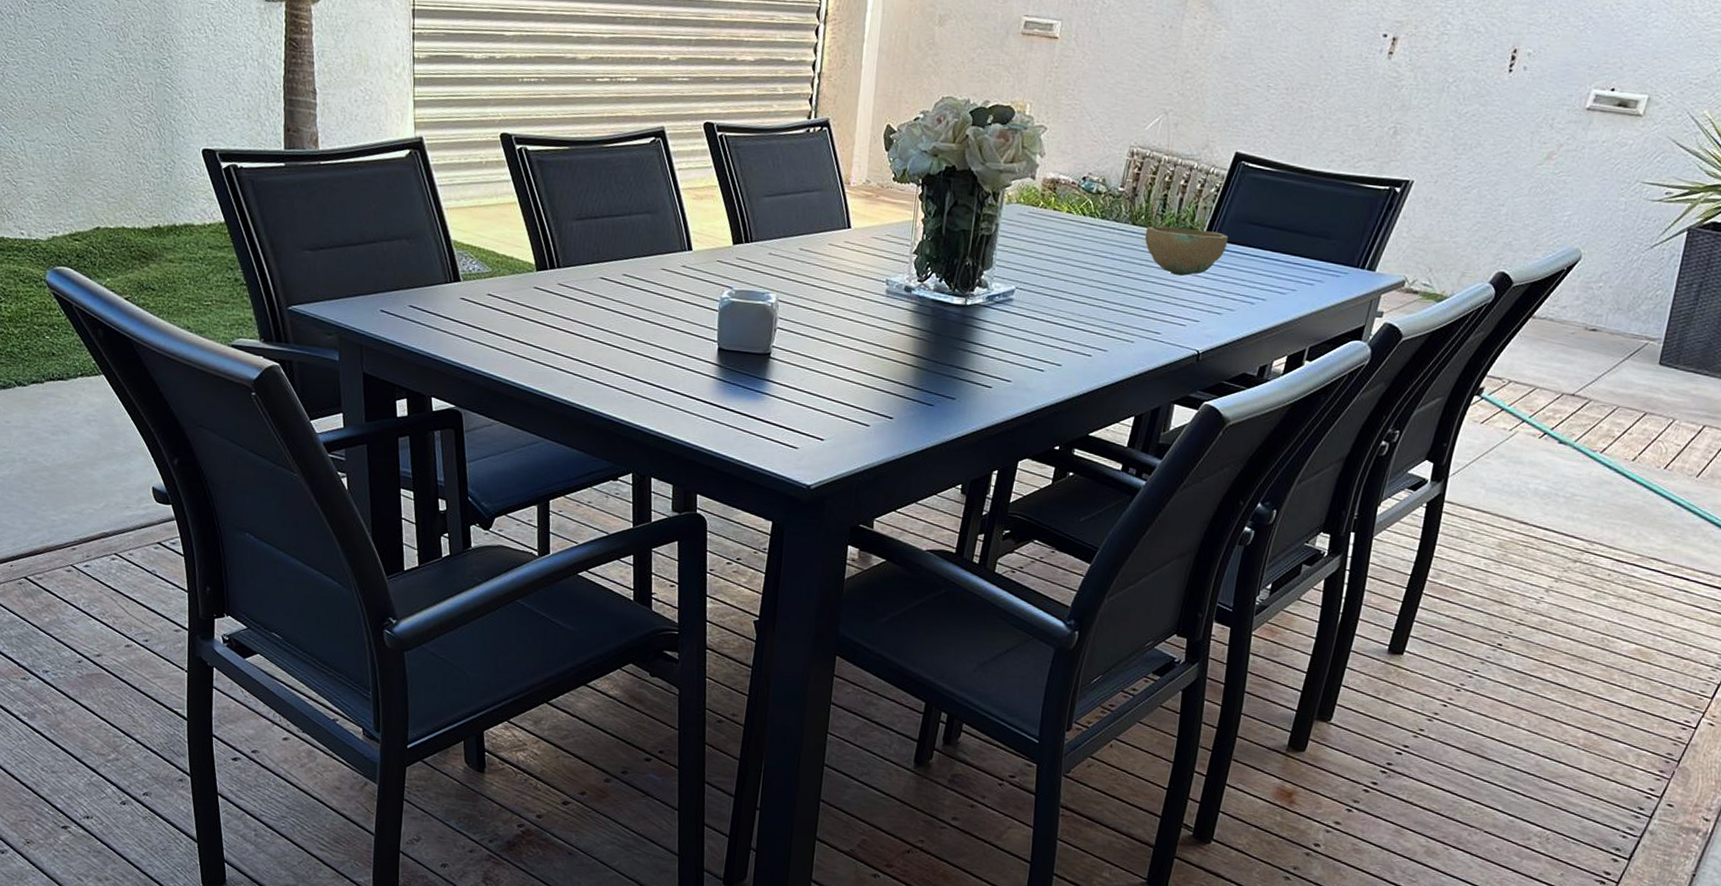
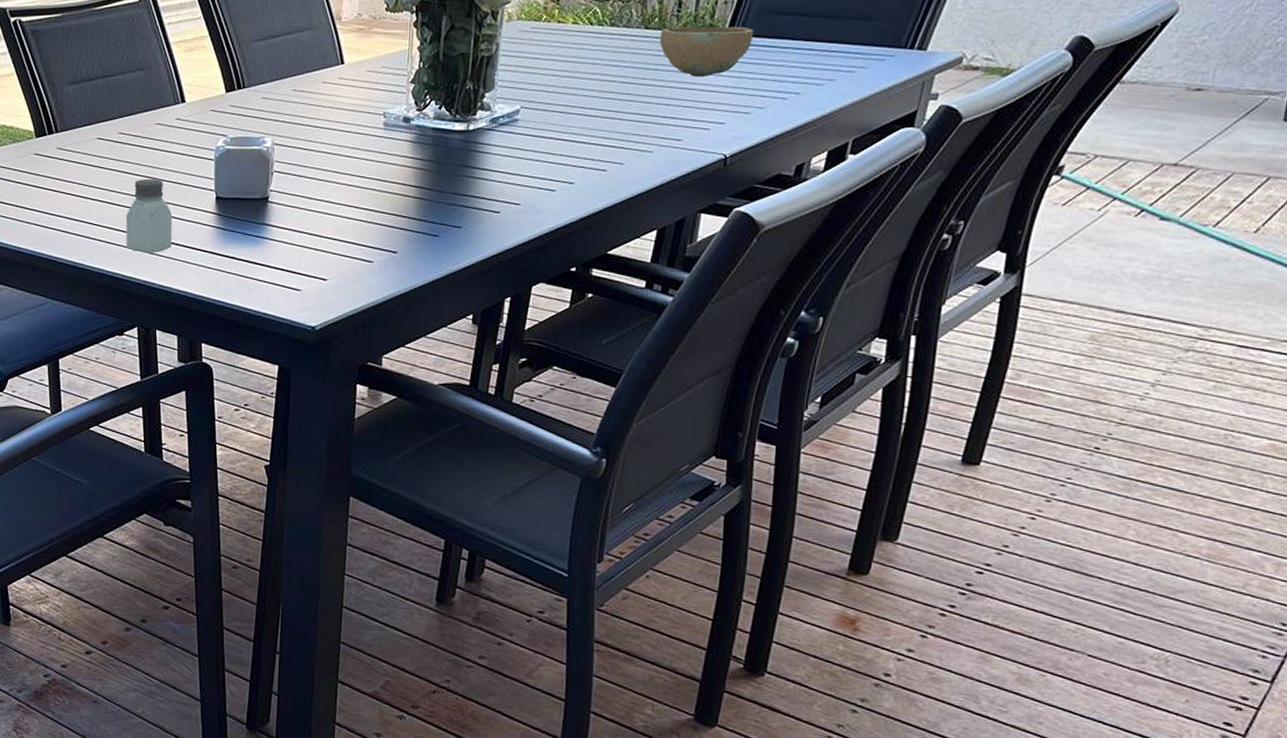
saltshaker: none [624,323,674,400] -> present [125,179,173,253]

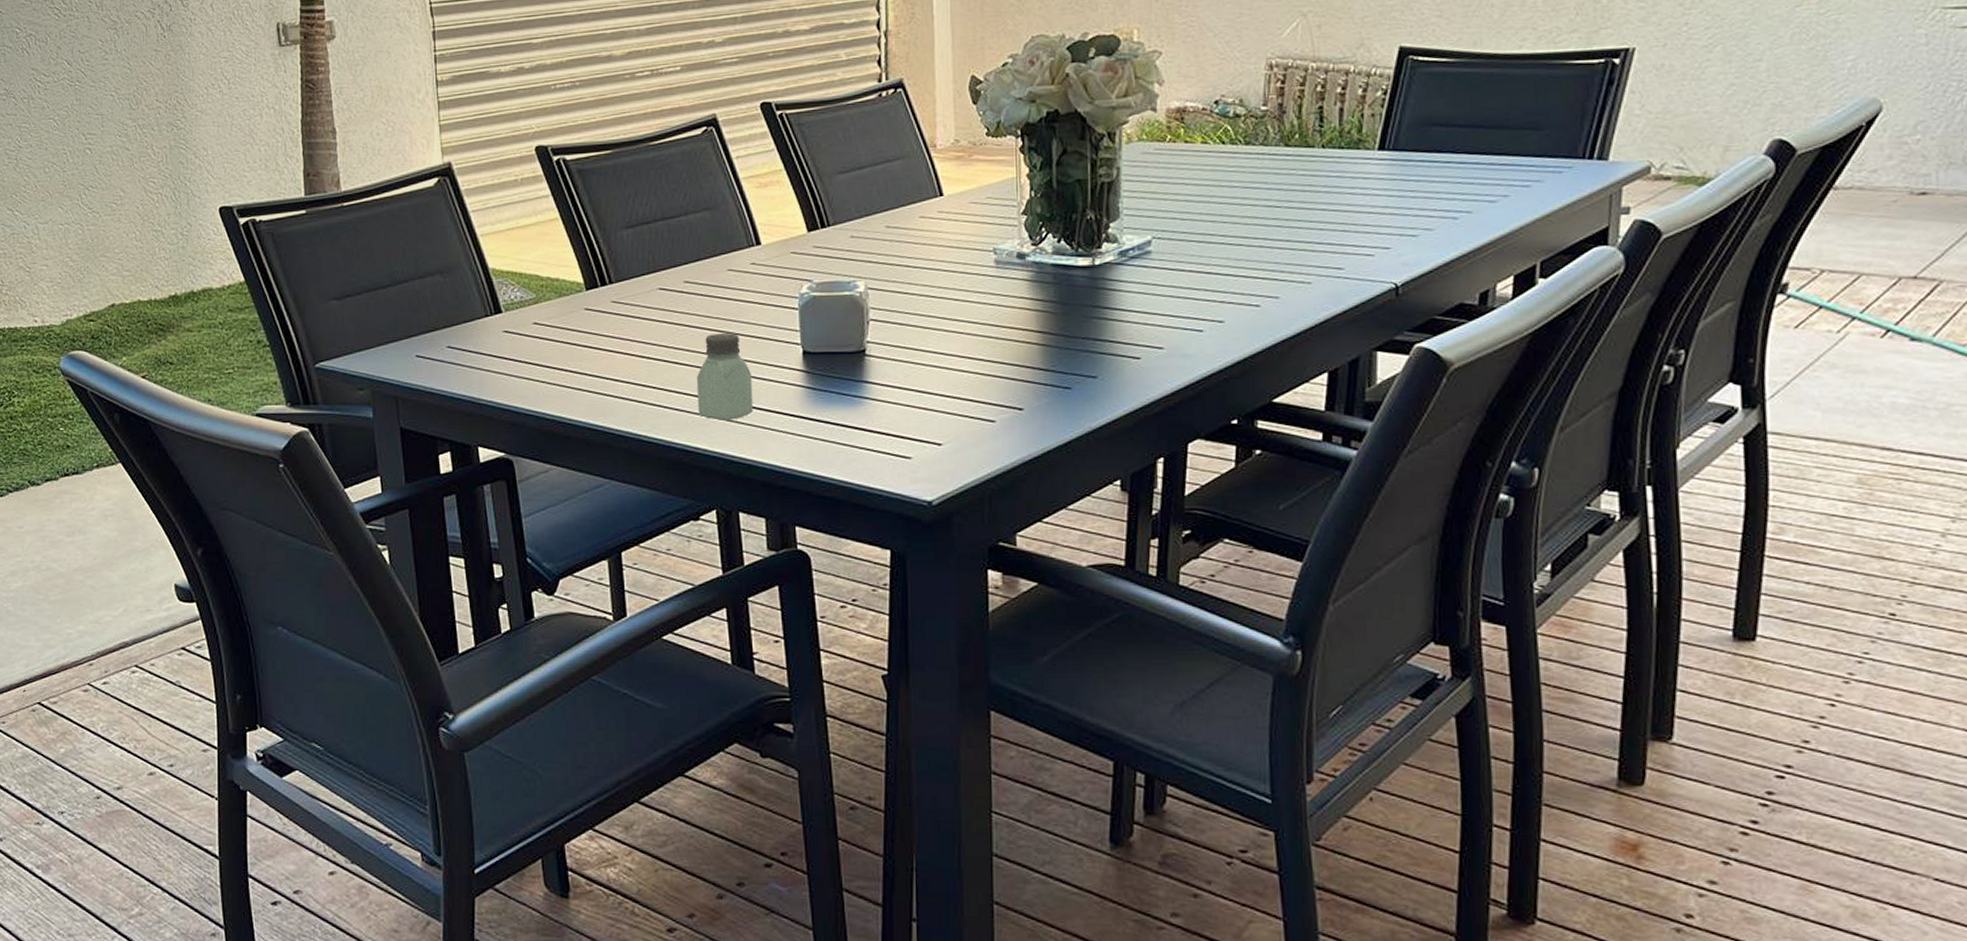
bowl: present [659,26,754,77] -> none [1302,140,1410,197]

